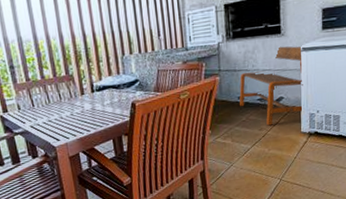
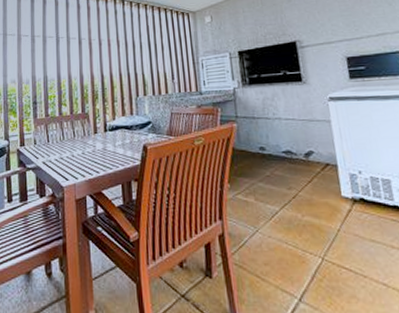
bench: present [239,46,303,126] -> none [260,94,339,185]

